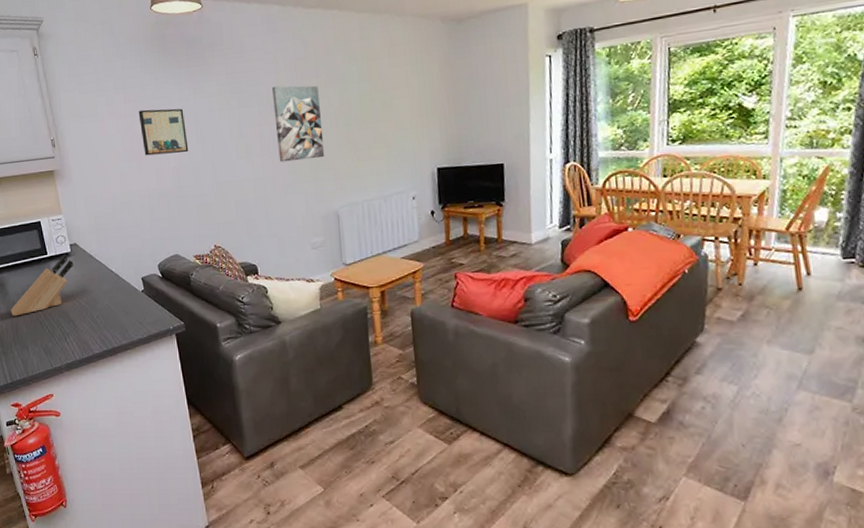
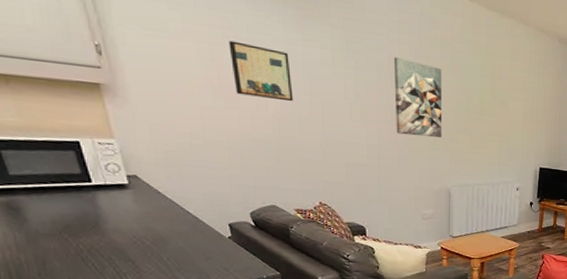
knife block: present [11,253,74,317] -> none [33,184,133,249]

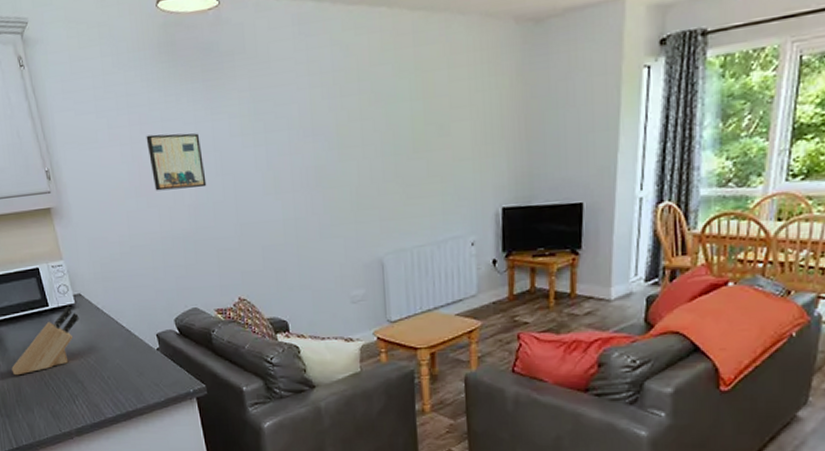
knife block: none [33,184,133,249] -> present [11,305,79,376]
wall art: present [394,57,443,138] -> none [305,104,368,200]

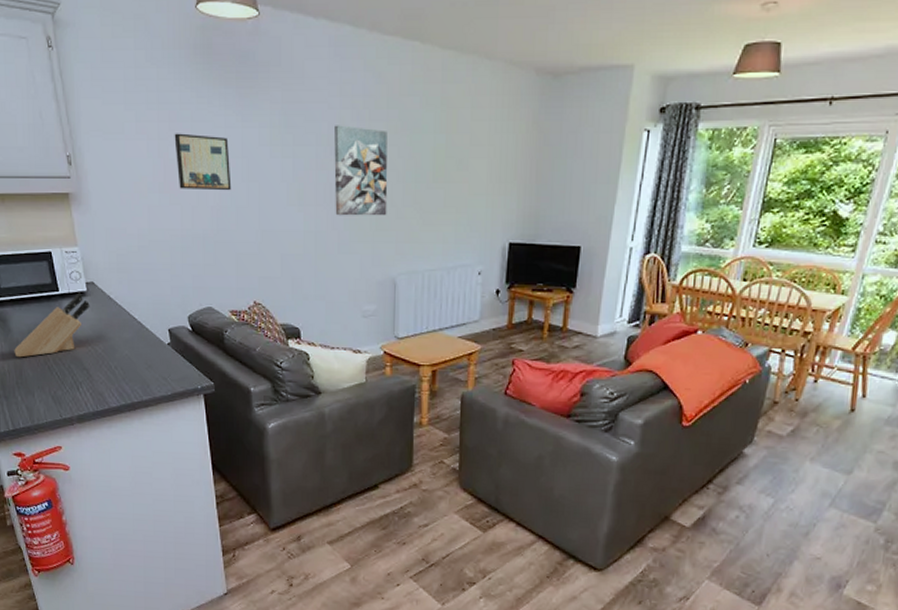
wall art: none [305,104,368,200] -> present [334,125,388,216]

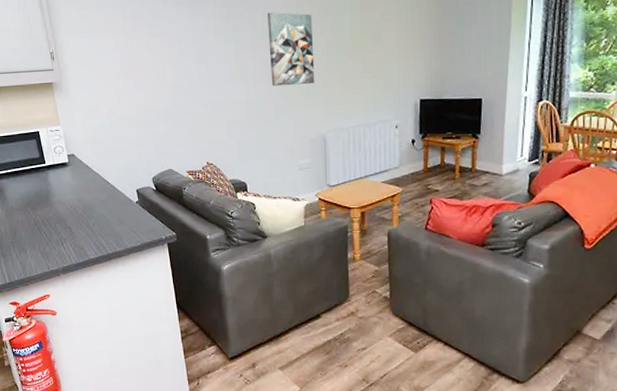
knife block: present [14,292,90,358] -> none [9,163,71,221]
wall art: present [174,133,232,191] -> none [136,28,185,73]

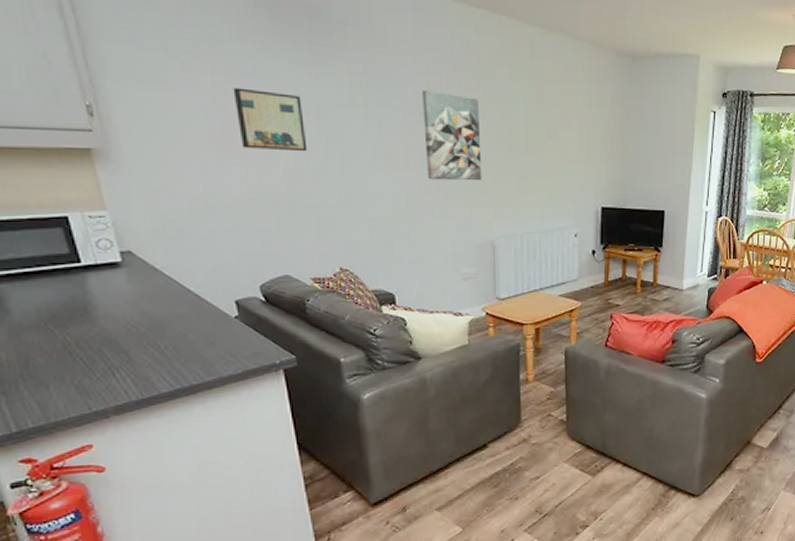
wall art: none [136,28,185,73] -> present [233,87,308,152]

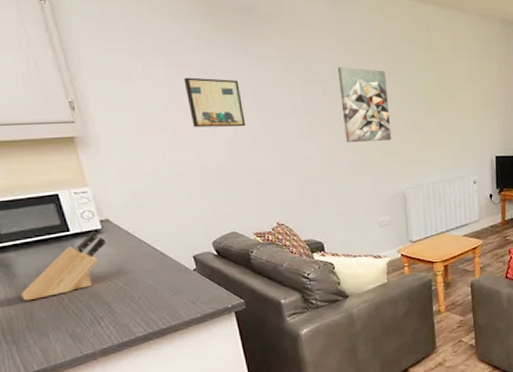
knife block: none [15,263,127,344] -> present [21,230,106,301]

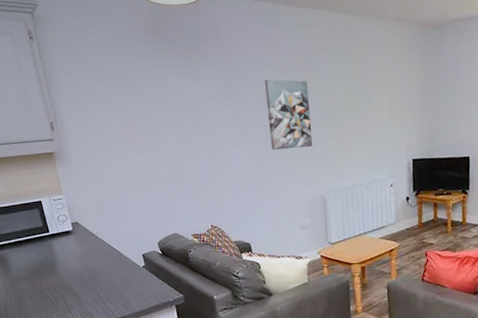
knife block: present [21,230,106,301] -> none [14,231,76,290]
wall art: present [183,77,246,128] -> none [136,96,186,141]

